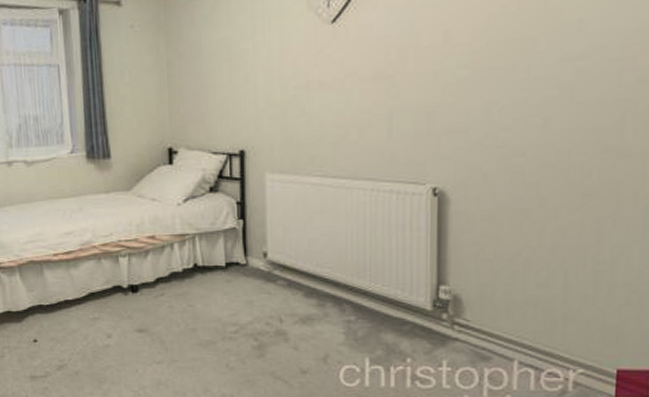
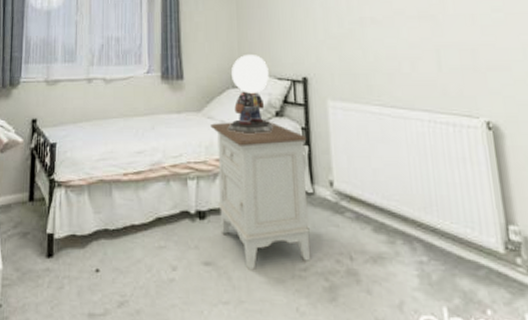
nightstand: none [141,195,242,335] -> present [210,119,311,271]
table lamp: none [160,128,207,210] -> present [228,55,273,134]

